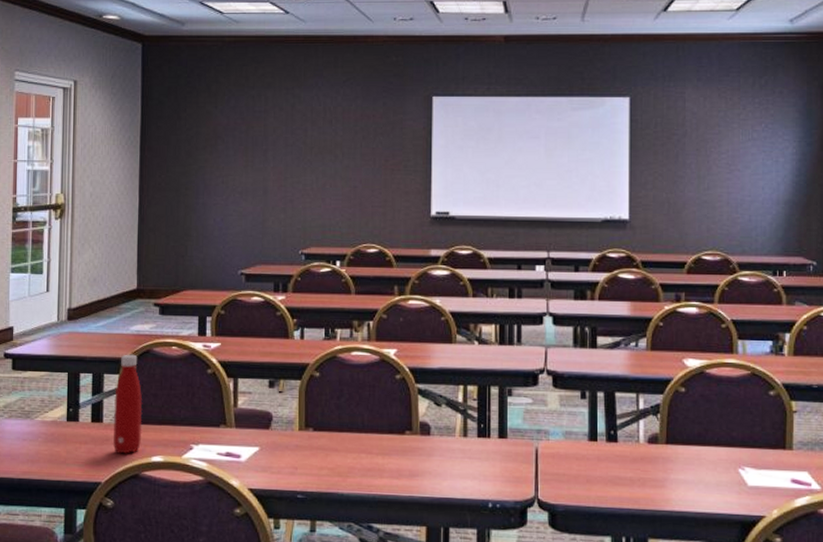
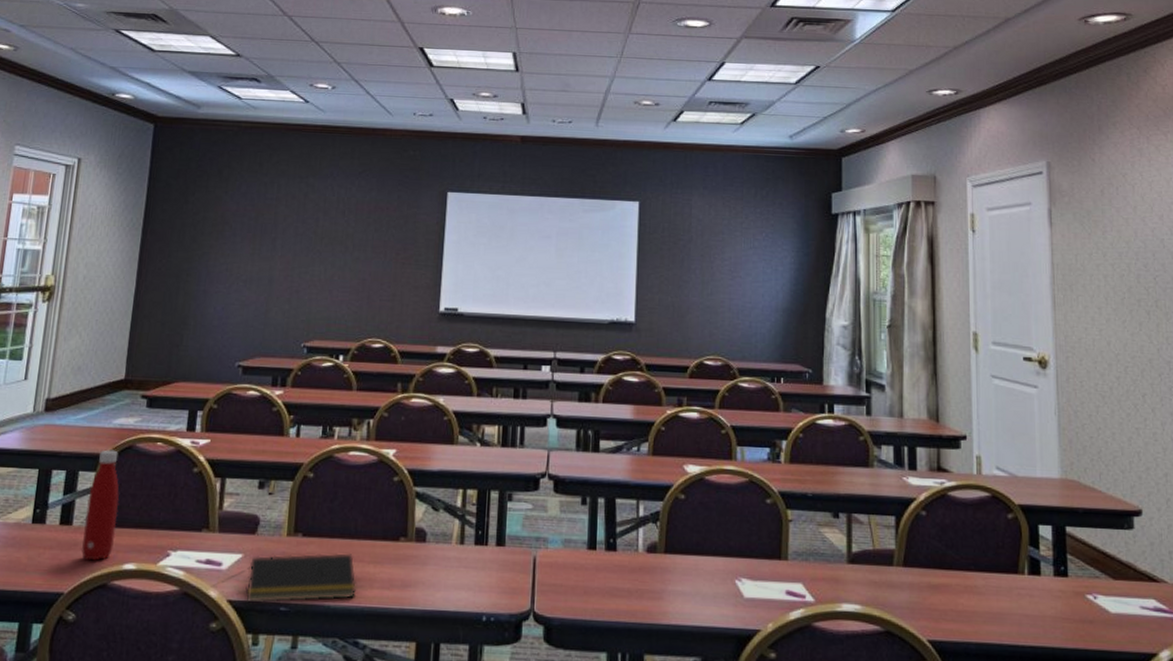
notepad: none [264,446,367,491] -> present [246,553,356,603]

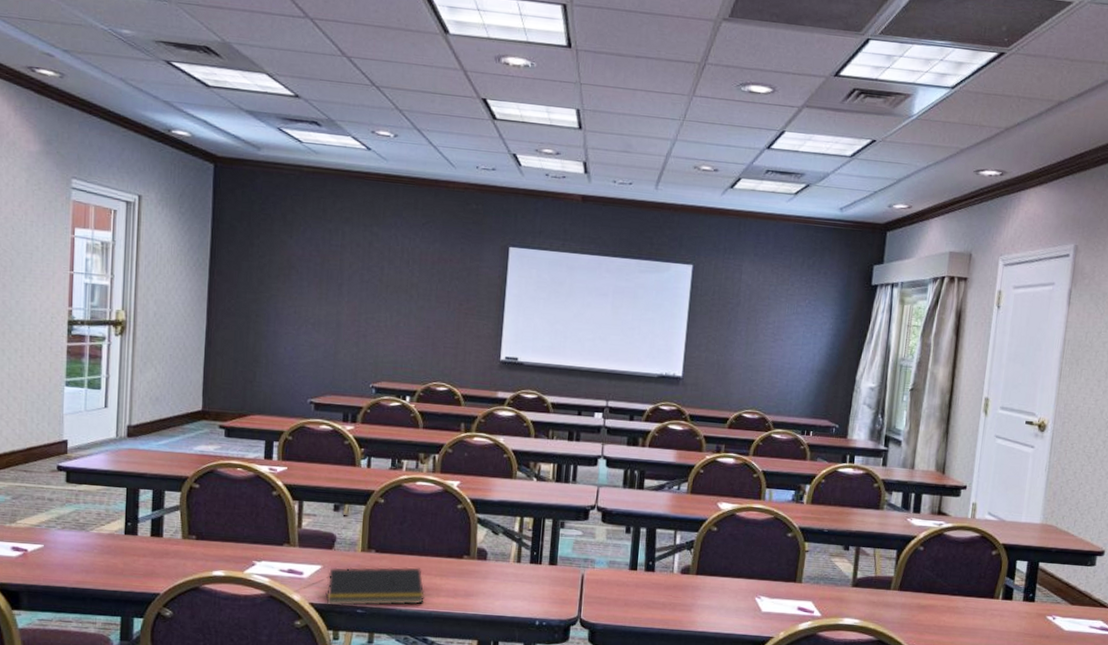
bottle: present [81,449,119,561] -> none [172,473,205,568]

